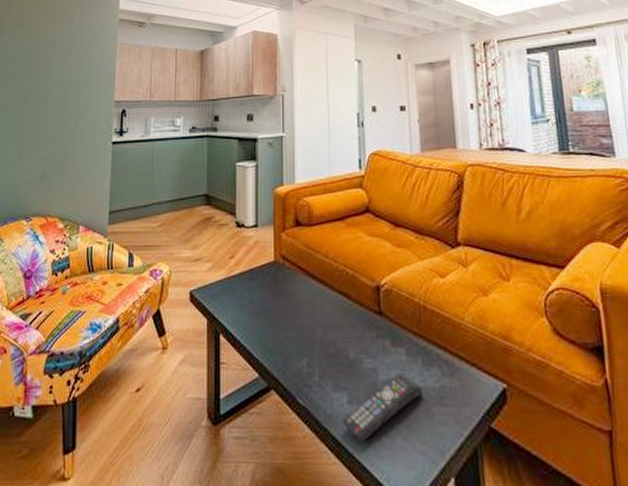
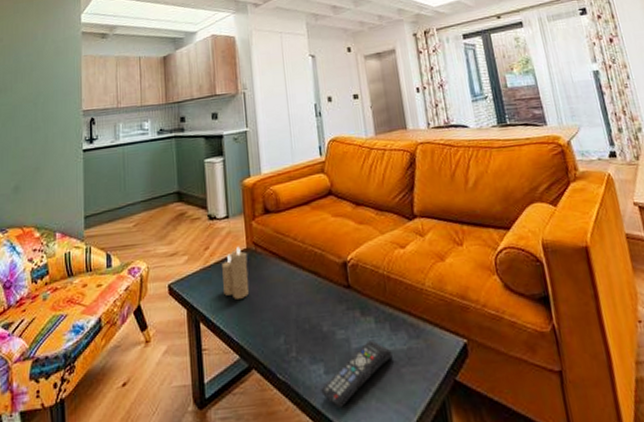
candle: none [247,258,274,314] -> present [222,246,249,299]

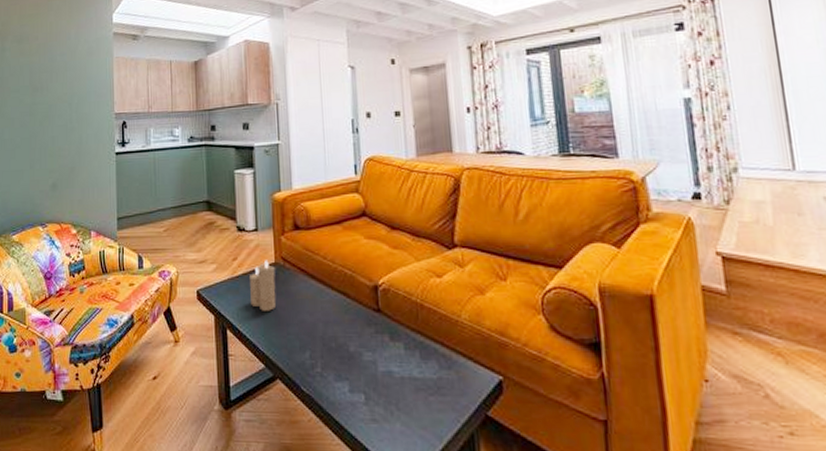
remote control: present [321,340,393,409] -> none [345,365,421,427]

